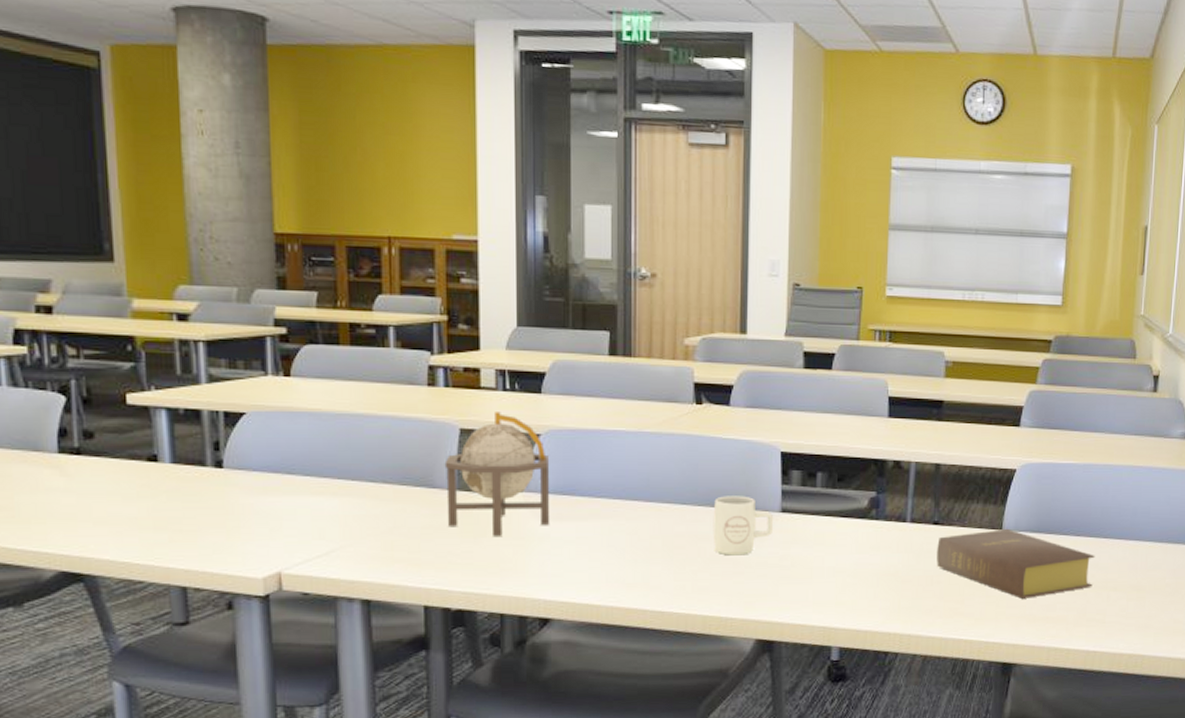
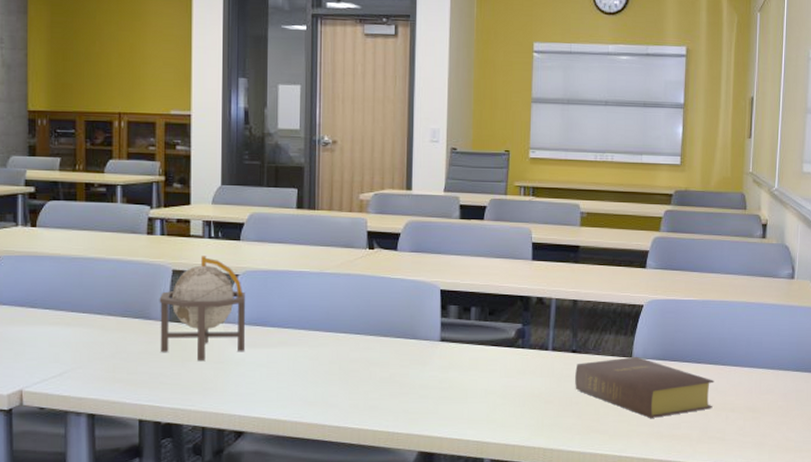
mug: present [713,496,774,556] -> none [382,327,434,379]

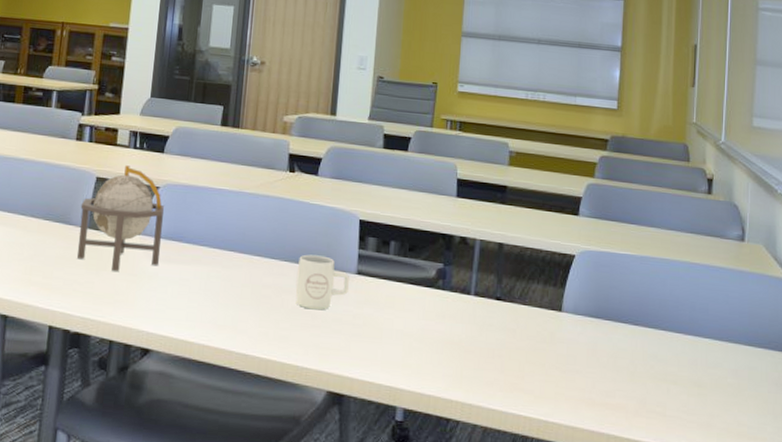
mug: none [382,327,434,379] -> present [295,254,350,310]
bible: present [575,357,715,418] -> none [498,311,654,382]

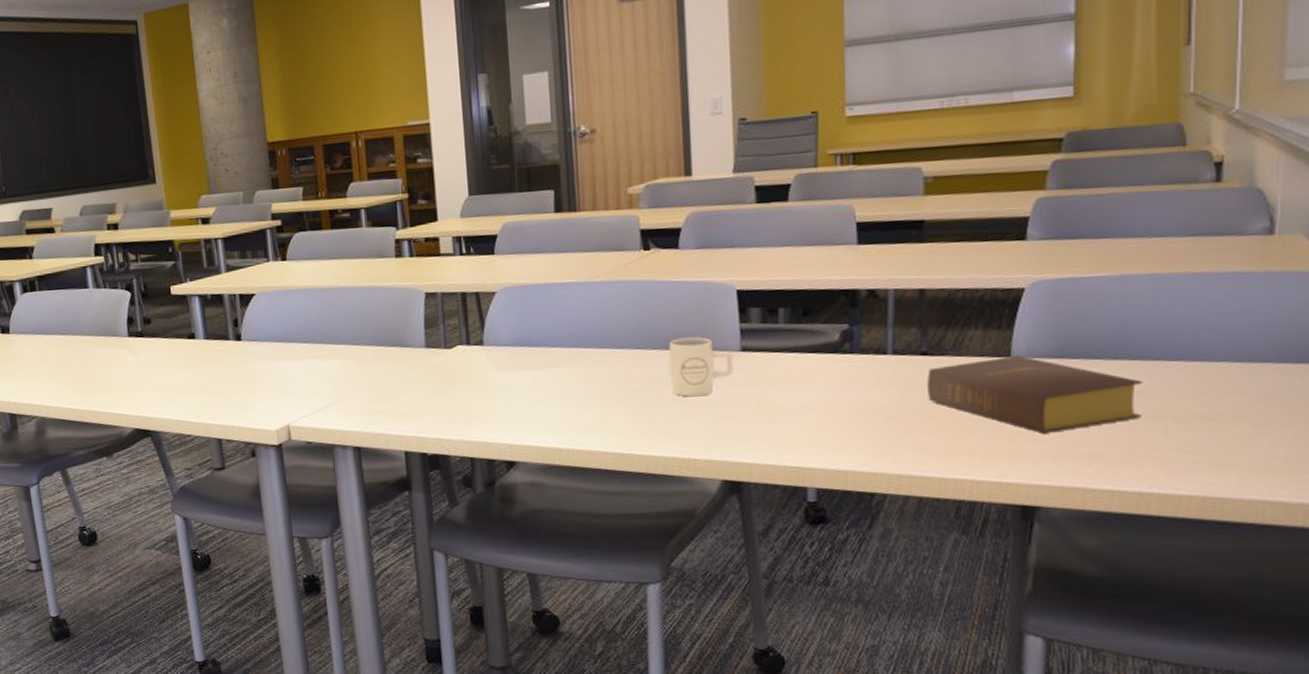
globe: present [77,165,165,271] -> none [414,275,510,387]
bible: none [498,311,654,382] -> present [927,356,1143,433]

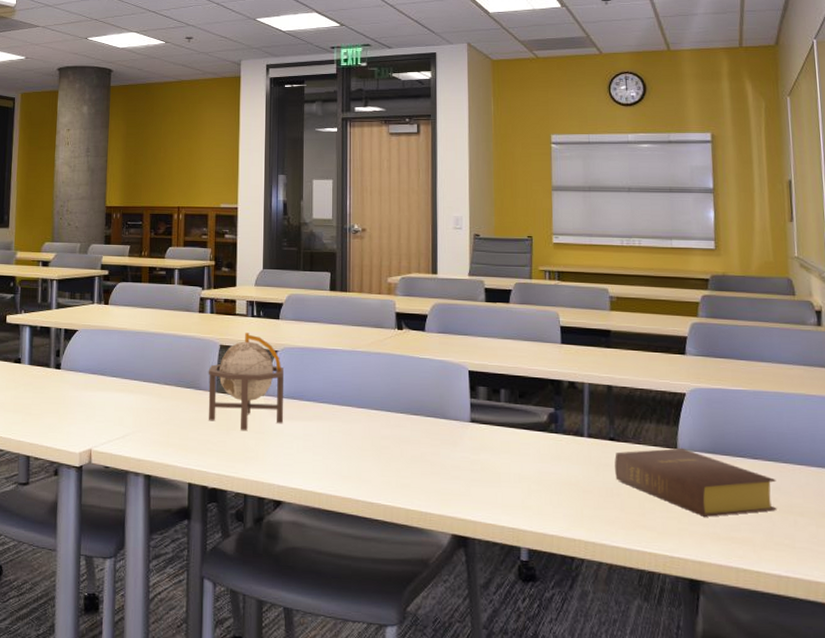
globe: none [414,275,510,387] -> present [208,333,285,430]
mug: present [668,337,734,397] -> none [413,406,465,458]

